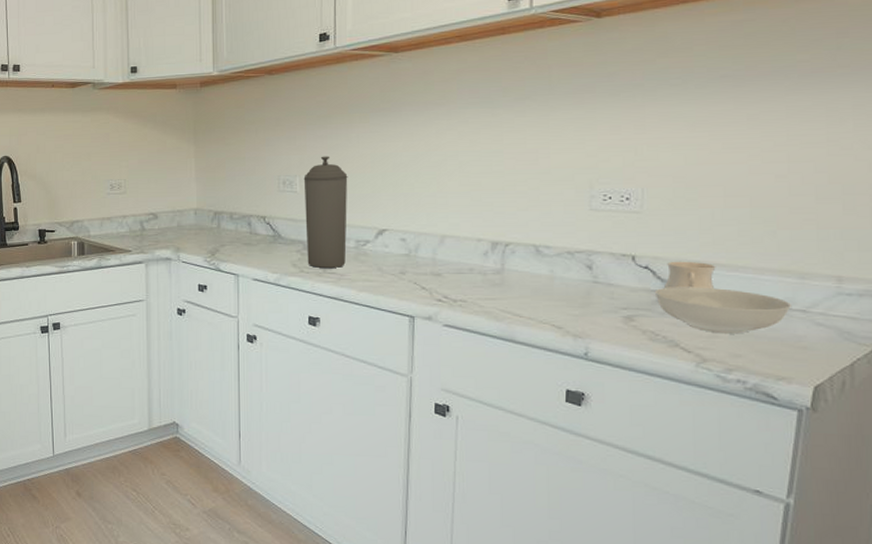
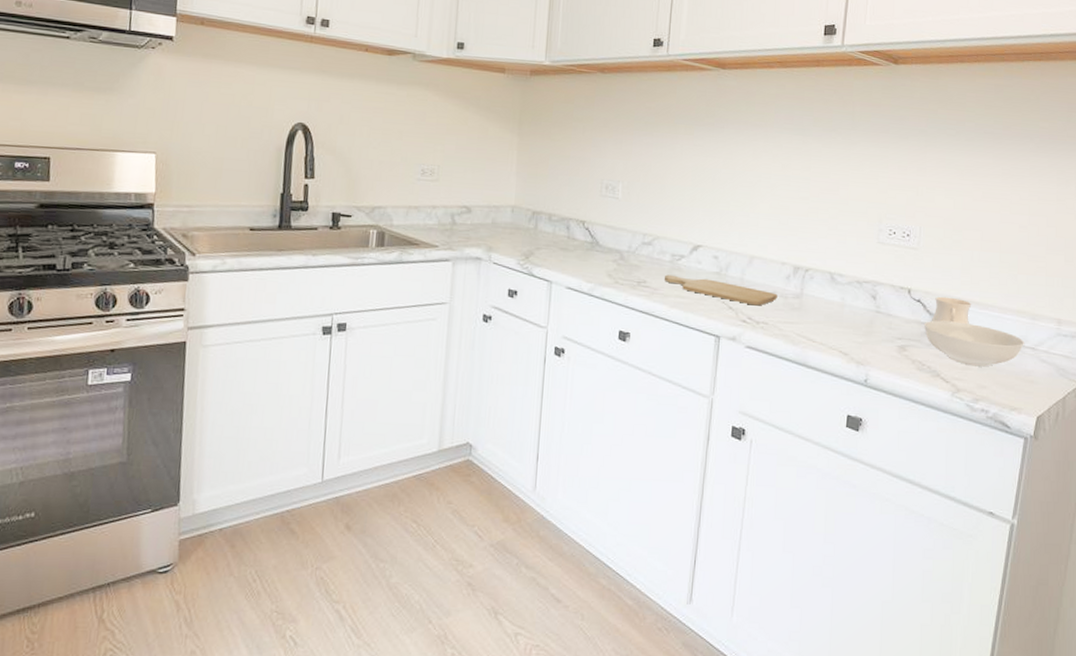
canister: present [303,156,348,268] -> none [623,164,669,281]
chopping board: none [350,260,475,284] -> present [664,274,778,306]

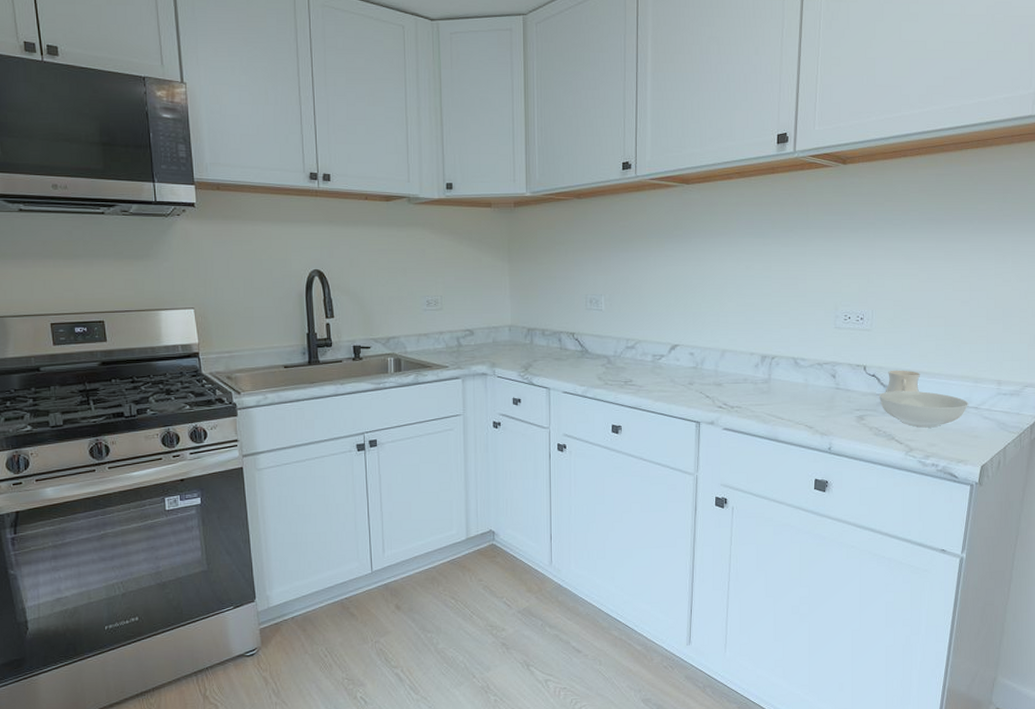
chopping board: present [664,274,778,306] -> none [647,373,748,393]

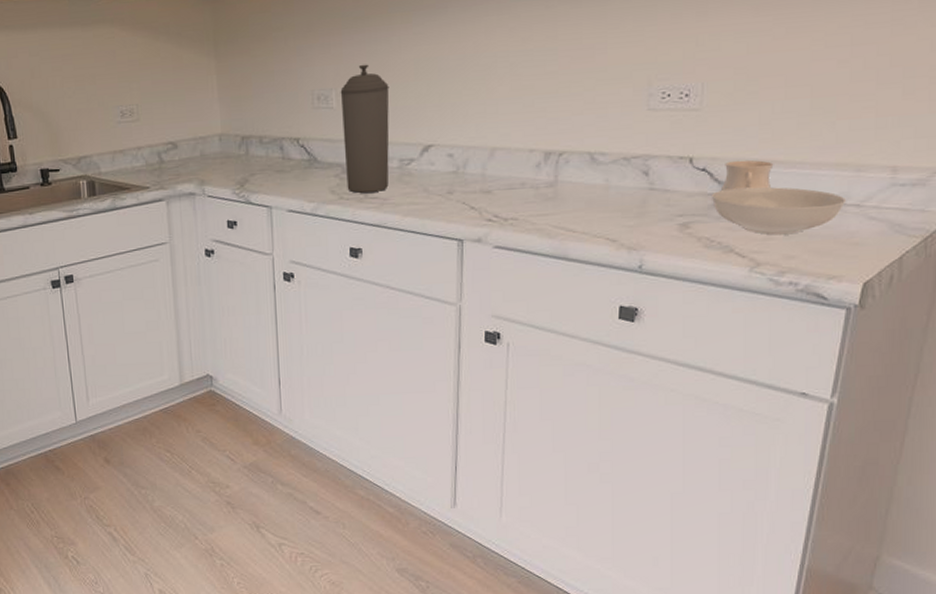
canister: none [608,277,646,380] -> present [340,64,390,193]

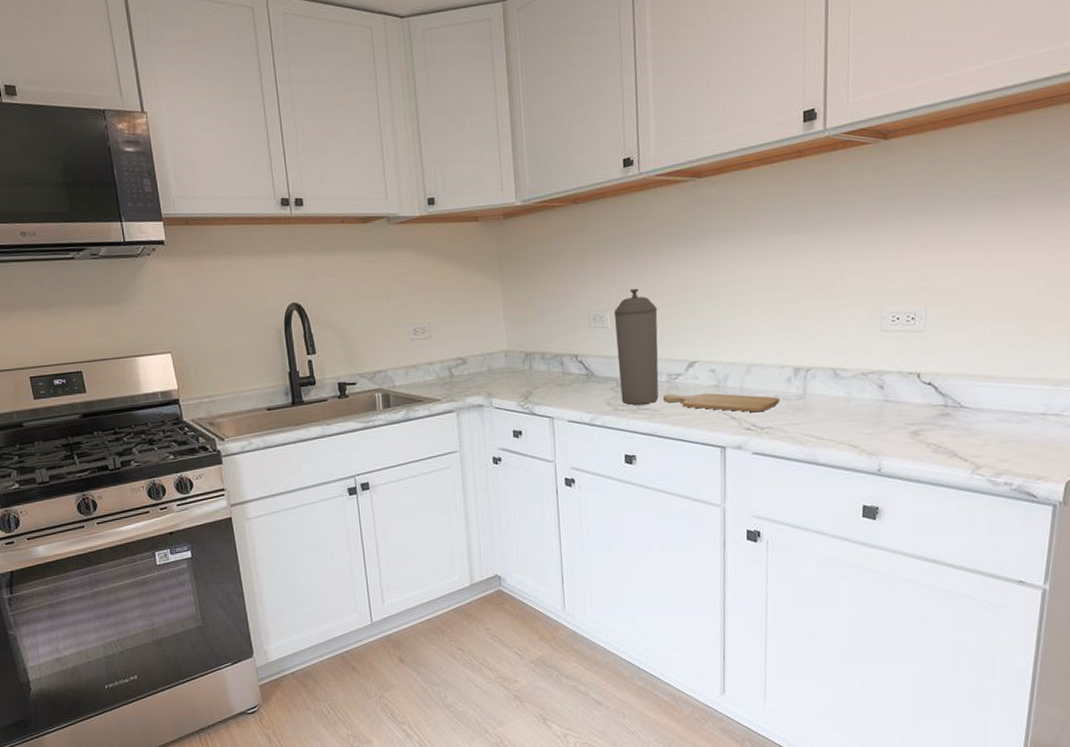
chopping board: none [393,180,527,202] -> present [662,393,780,413]
bowl: present [711,186,847,235] -> none [936,398,1049,441]
mug: present [722,159,774,192] -> none [945,375,988,403]

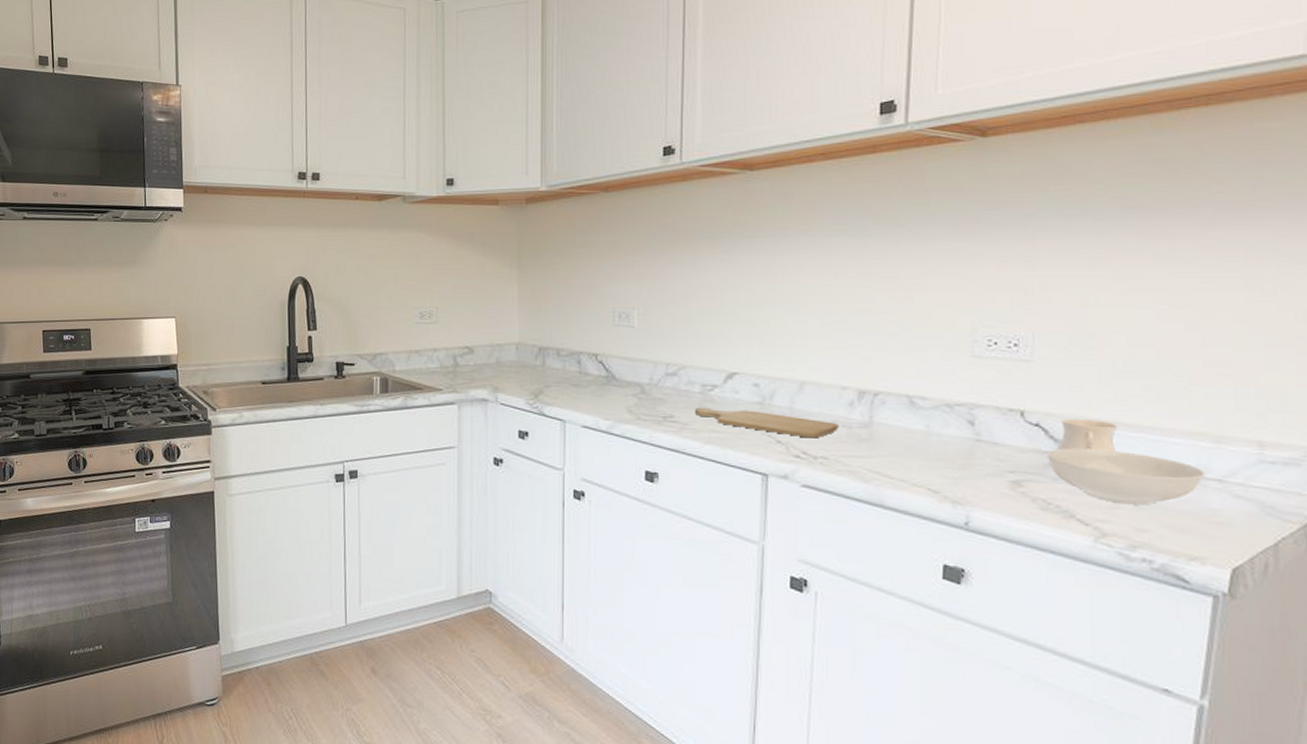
canister: present [614,288,659,405] -> none [642,286,694,415]
bowl: none [936,398,1049,441] -> present [1046,448,1207,505]
mug: none [945,375,988,403] -> present [1058,418,1118,453]

